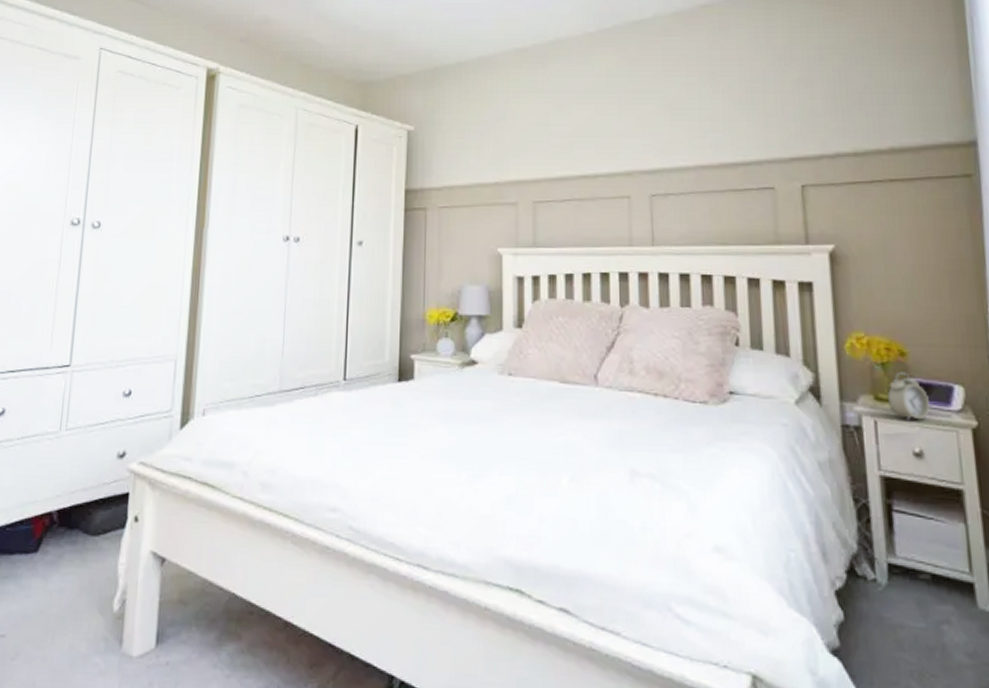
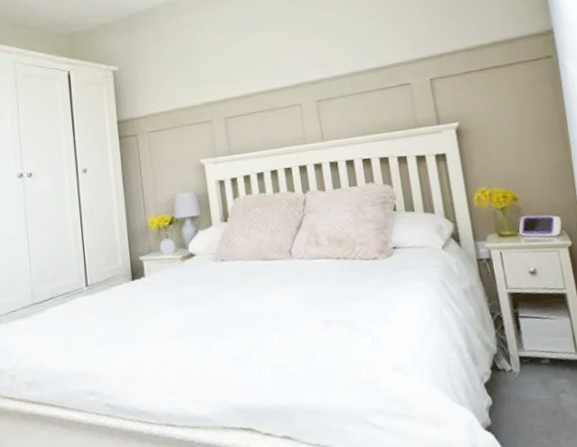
alarm clock: present [886,372,931,421] -> none [507,212,538,249]

